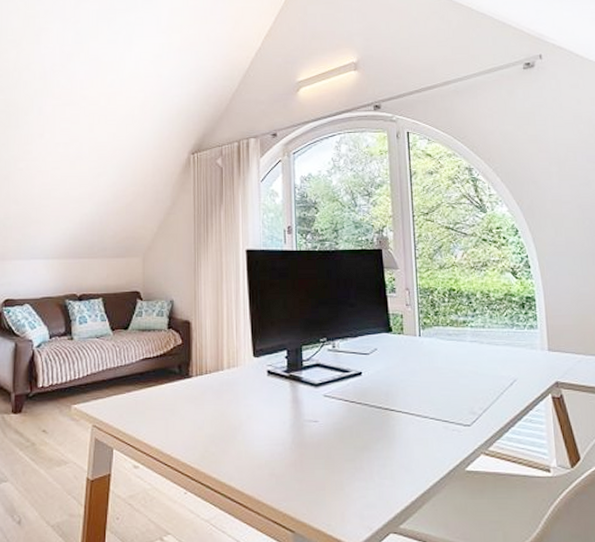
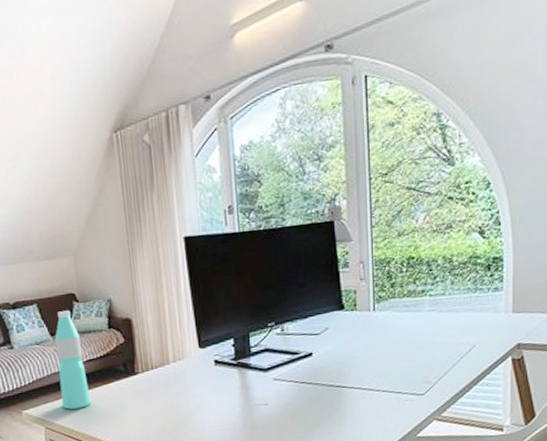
water bottle: none [112,307,142,408] -> present [55,310,91,410]

